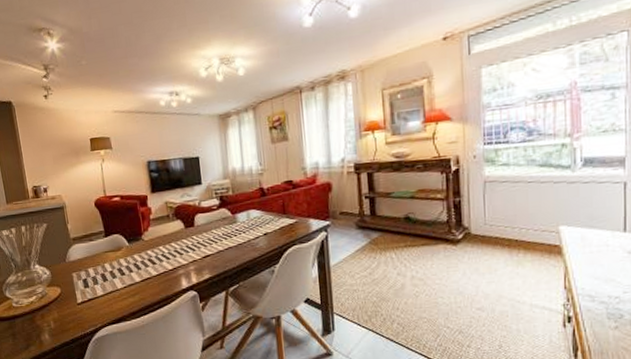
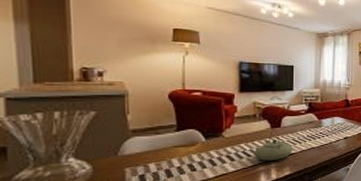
teapot: none [171,229,210,264] -> present [253,129,293,161]

